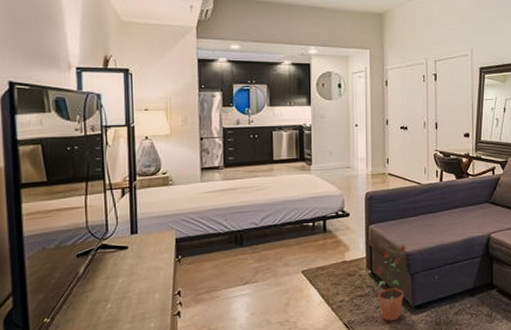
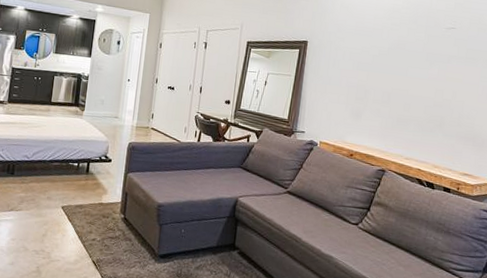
potted plant: present [375,244,407,321] -> none [127,195,159,266]

